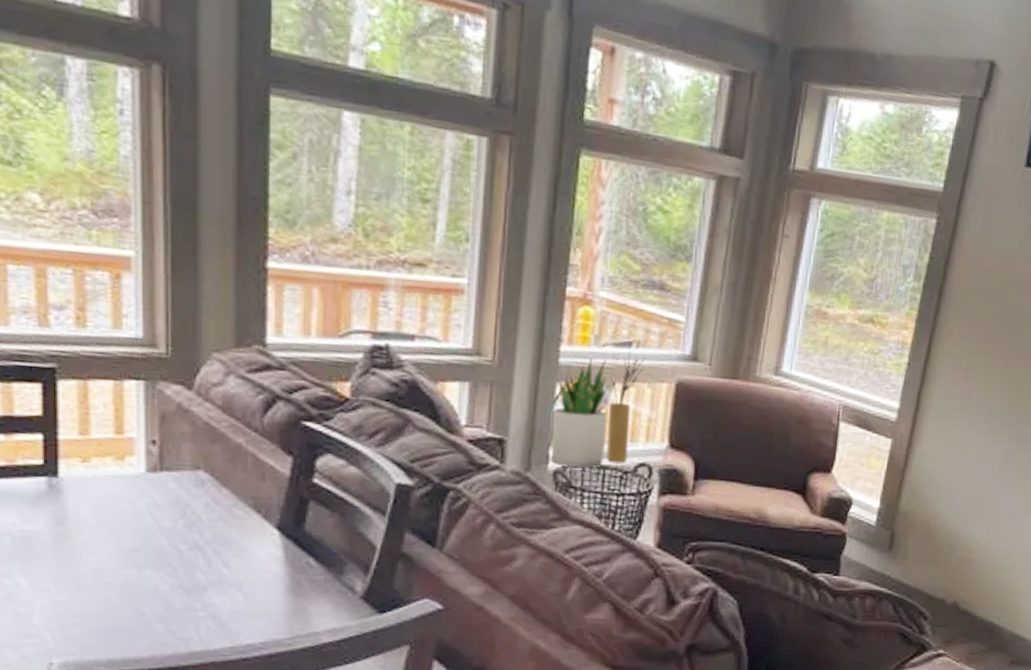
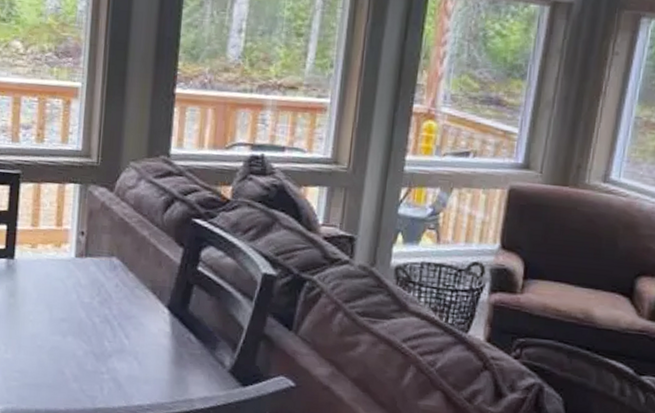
planter: present [550,358,611,469] -> none [393,166,450,266]
vase: present [606,350,646,464] -> none [443,159,482,263]

